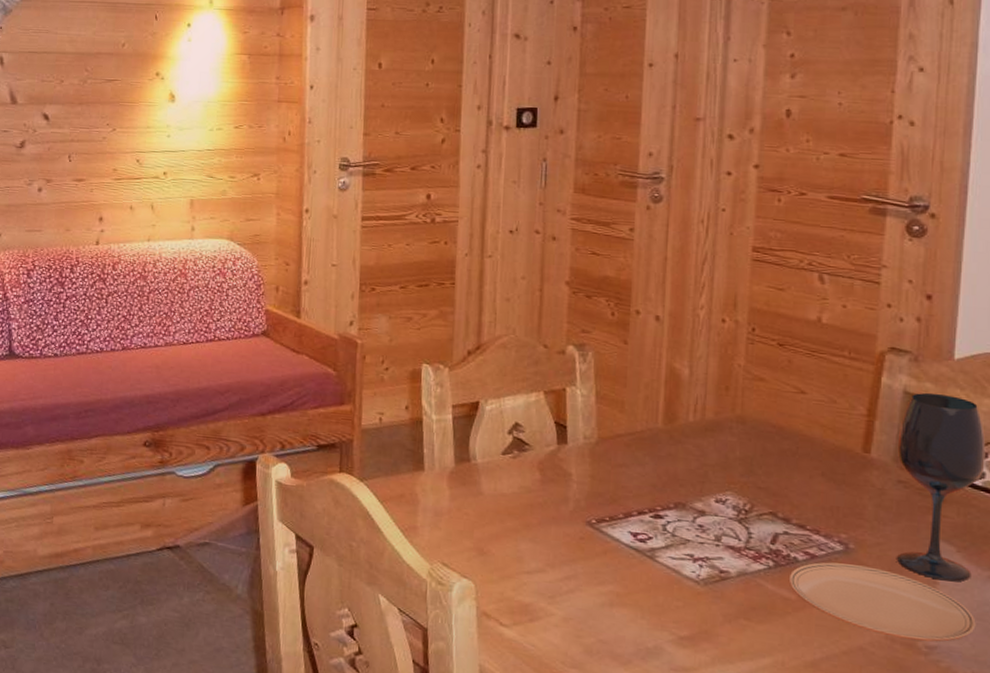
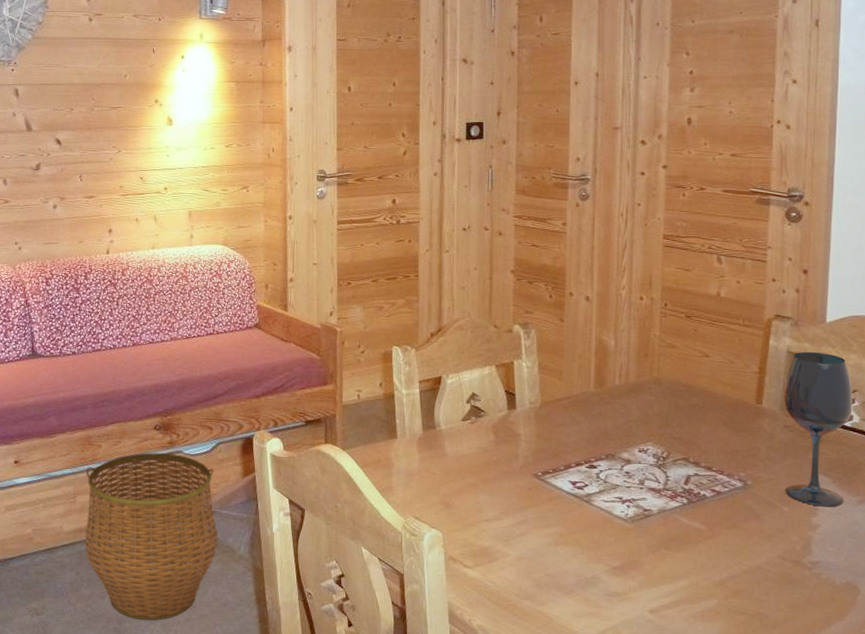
basket: none [60,472,214,664] -> present [84,453,219,621]
plate: present [790,562,976,642] -> none [700,497,849,558]

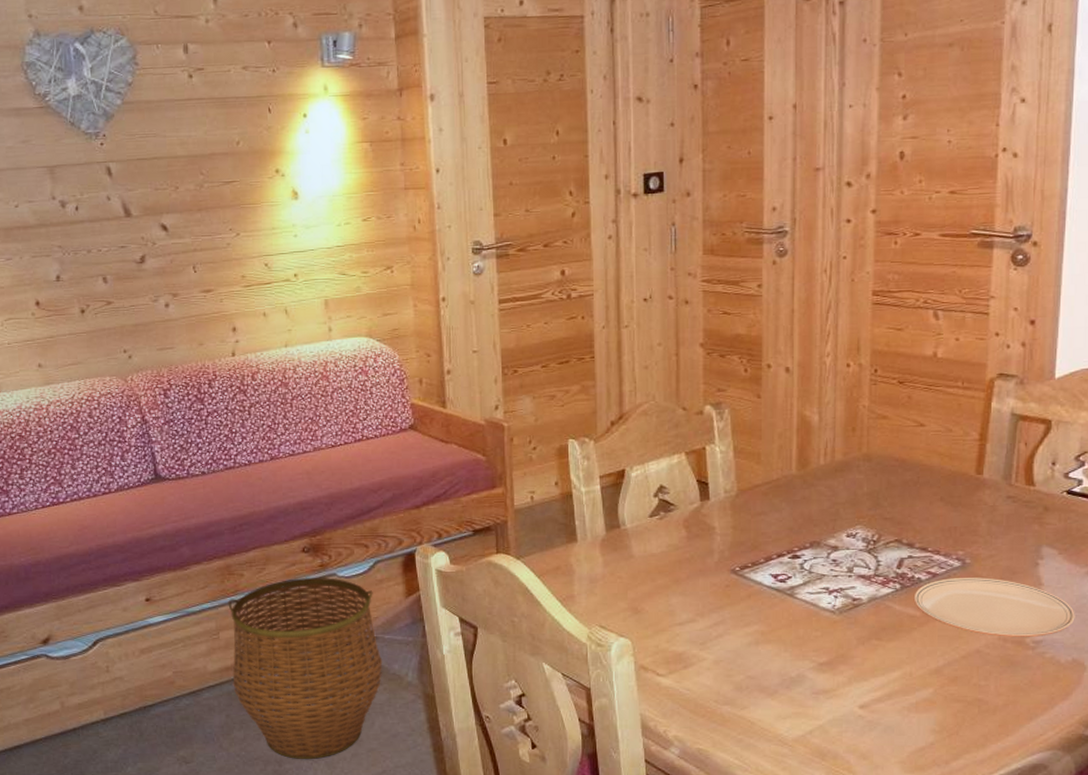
plate: none [700,497,849,558] -> present [915,577,1075,637]
wineglass: present [783,351,853,507] -> none [1006,412,1083,582]

